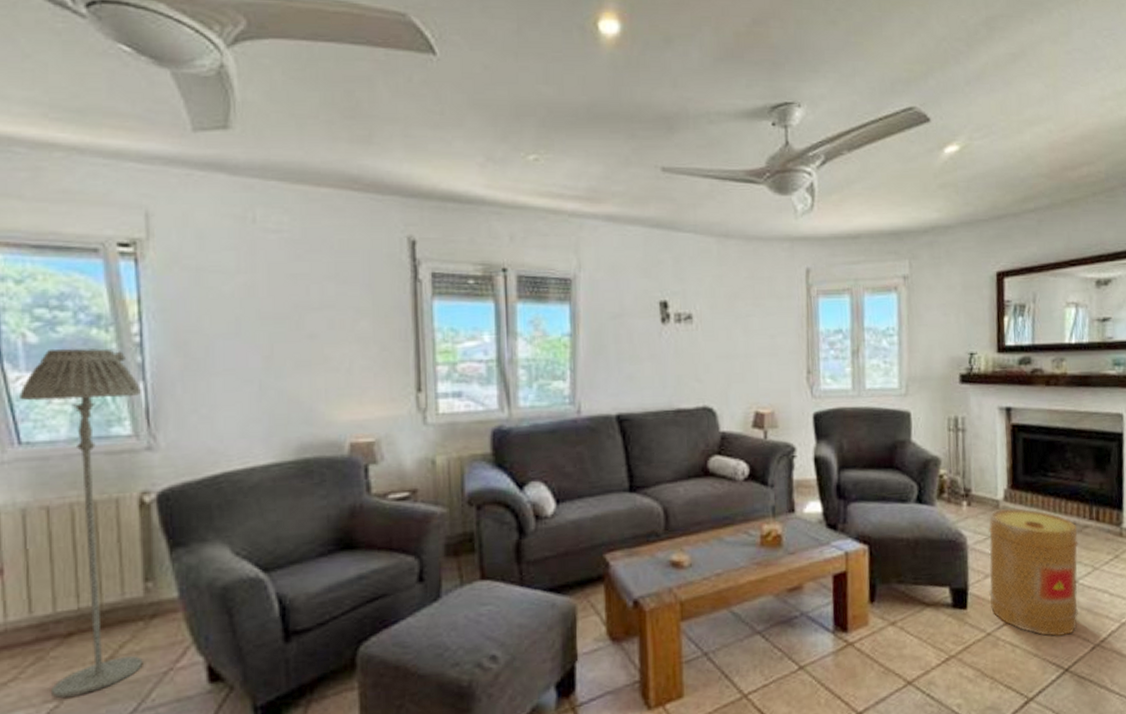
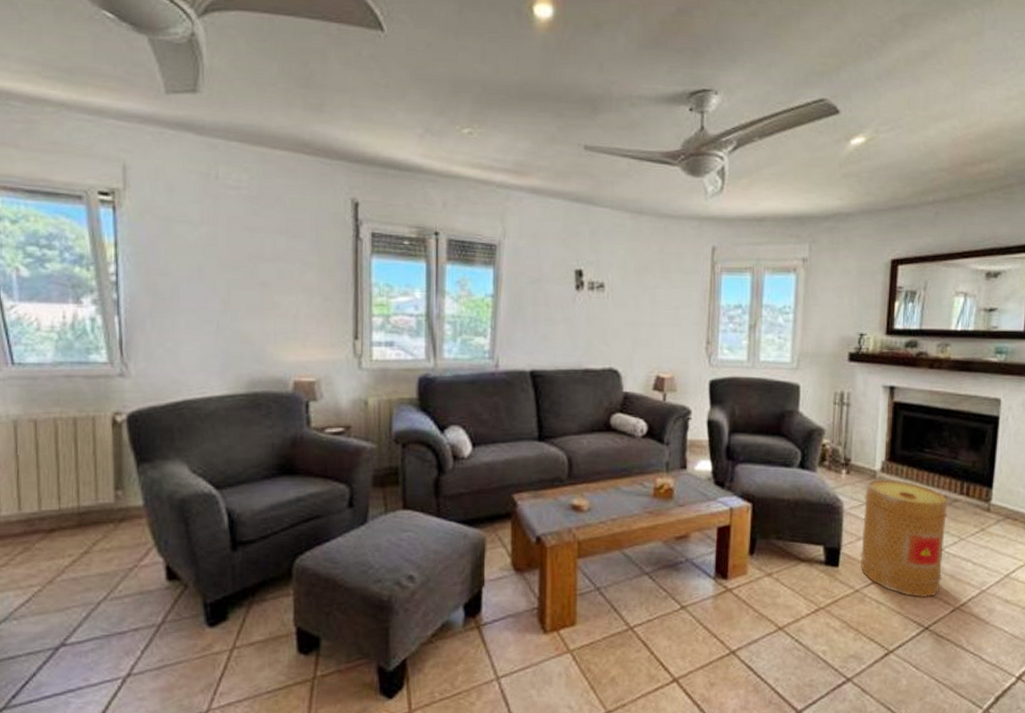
floor lamp: present [20,348,143,699] -> none [13,282,116,584]

